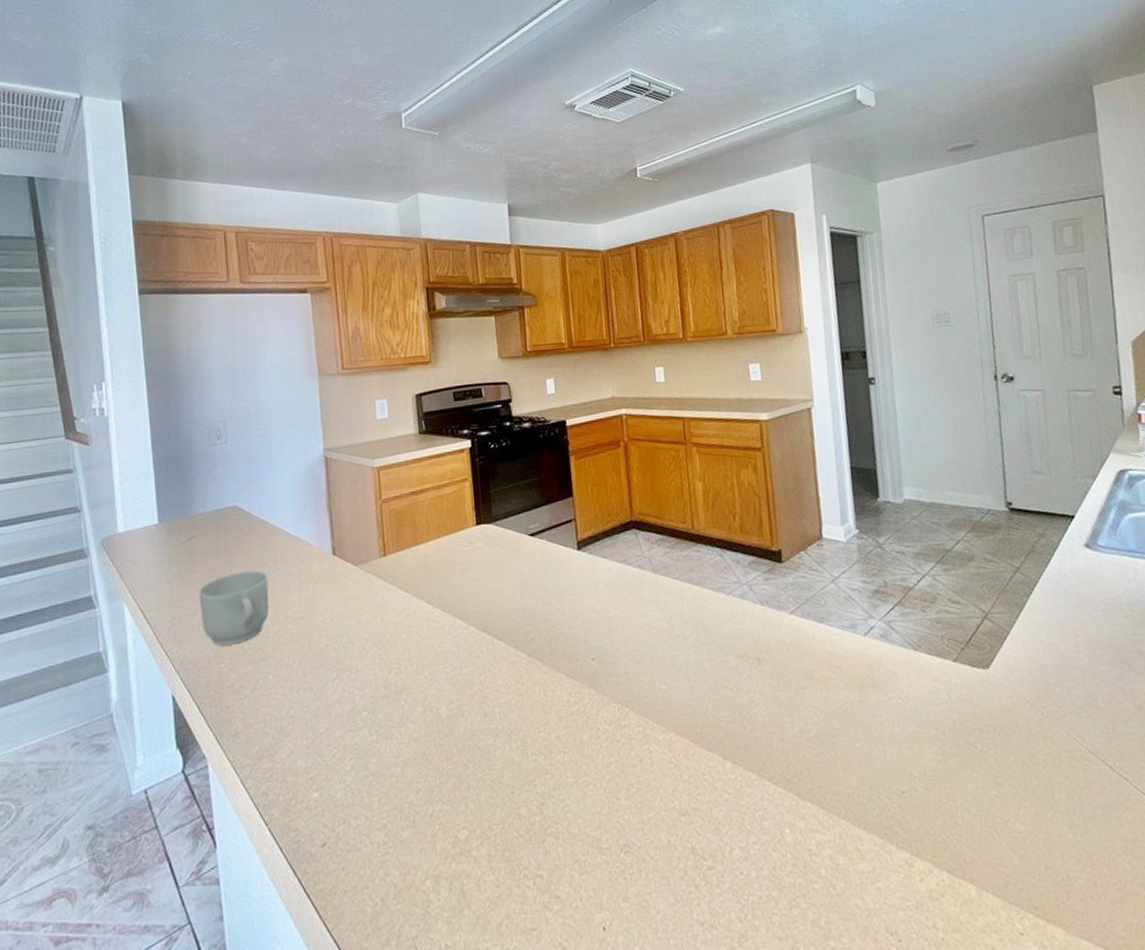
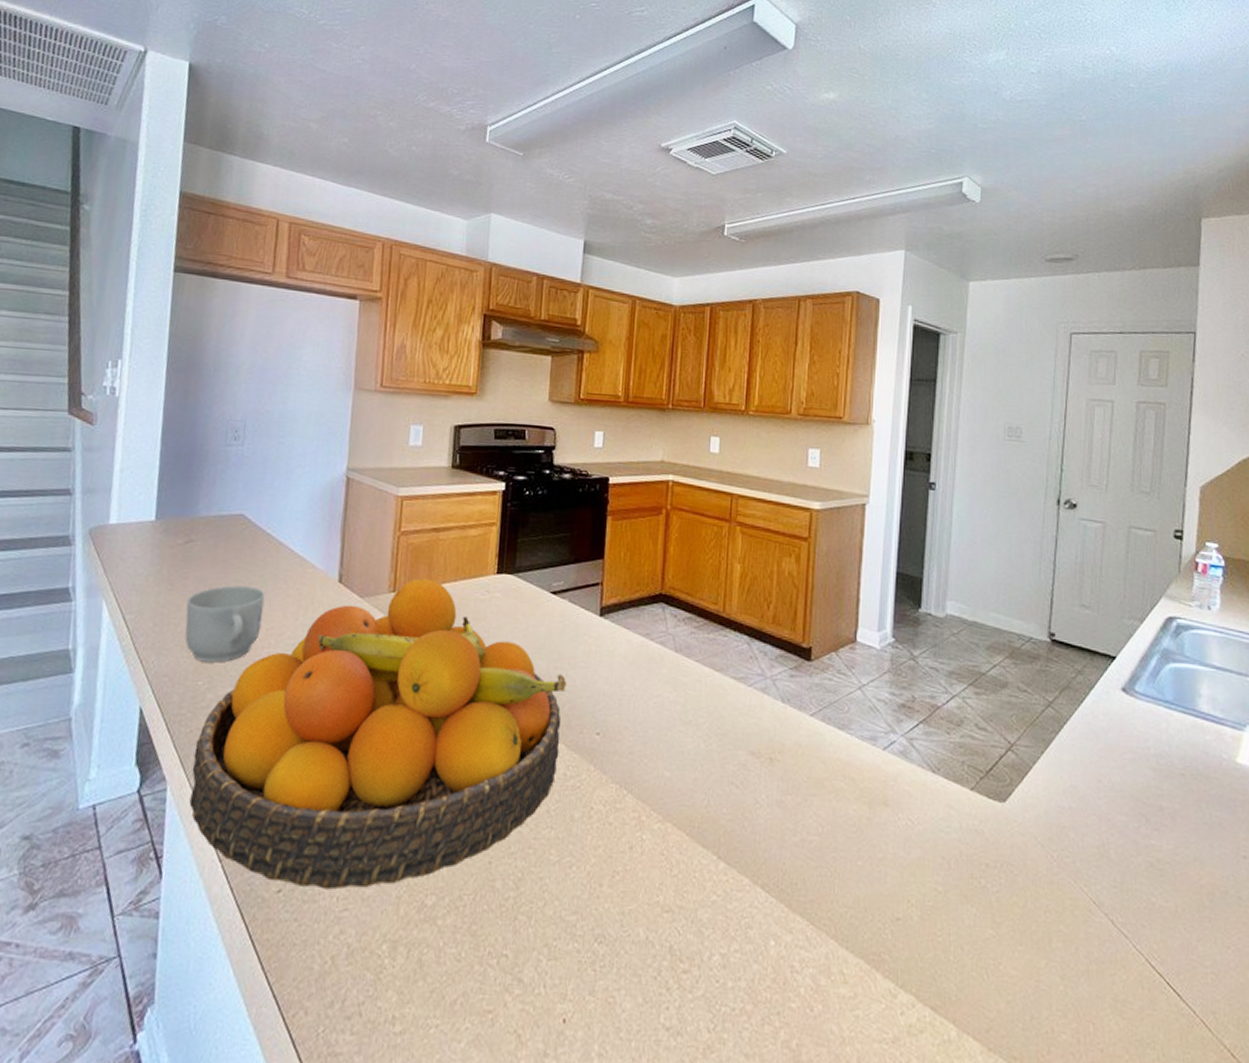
fruit bowl: none [227,539,561,838] -> present [189,578,567,890]

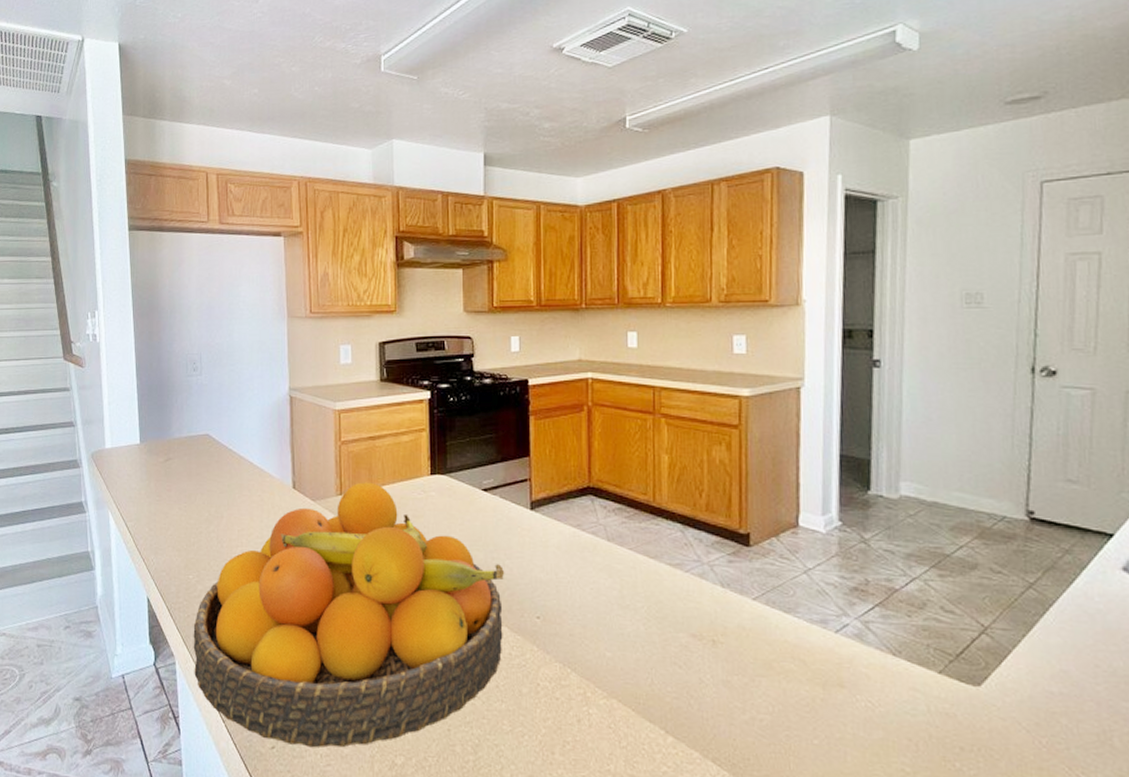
mug: present [185,585,265,663] -> none [172,495,234,560]

